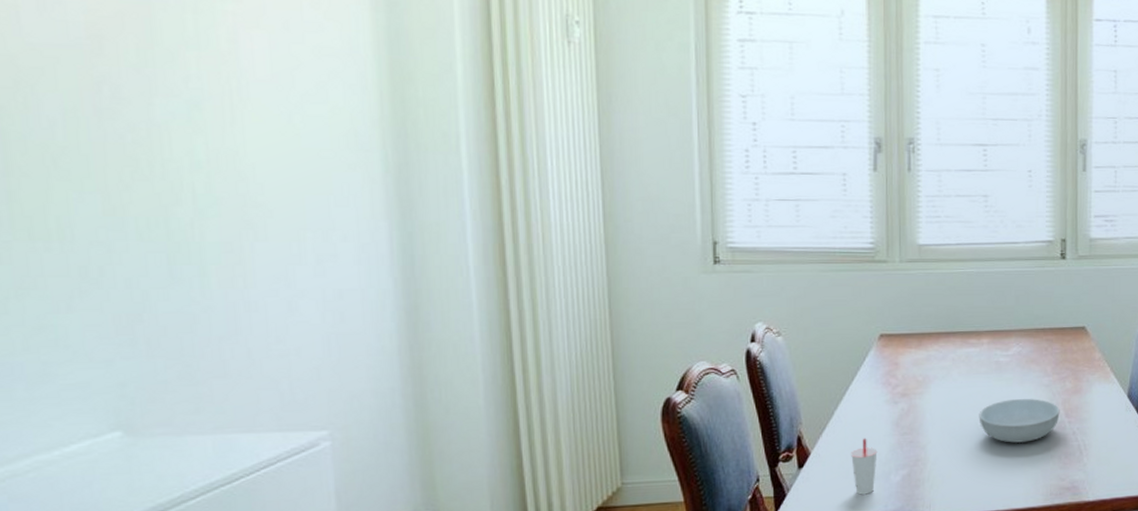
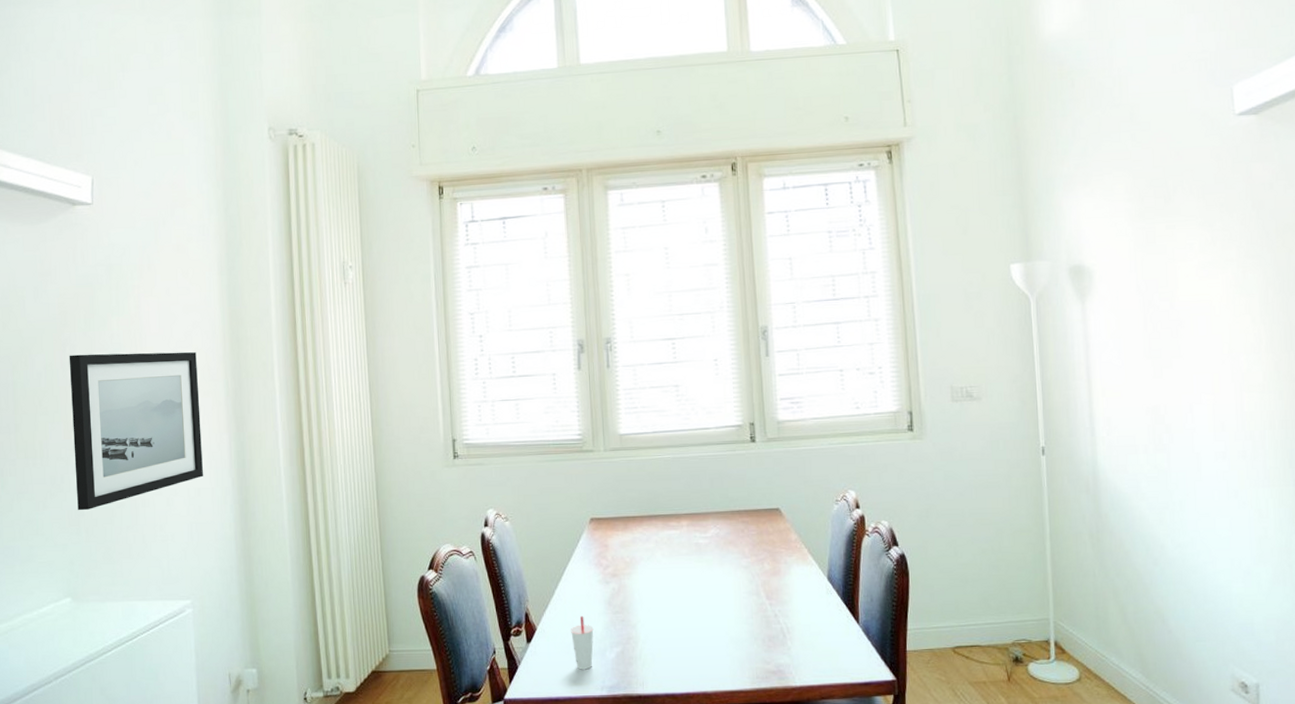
wall art: none [108,98,347,315] -> present [69,351,203,511]
serving bowl: present [979,399,1060,443] -> none [683,580,761,624]

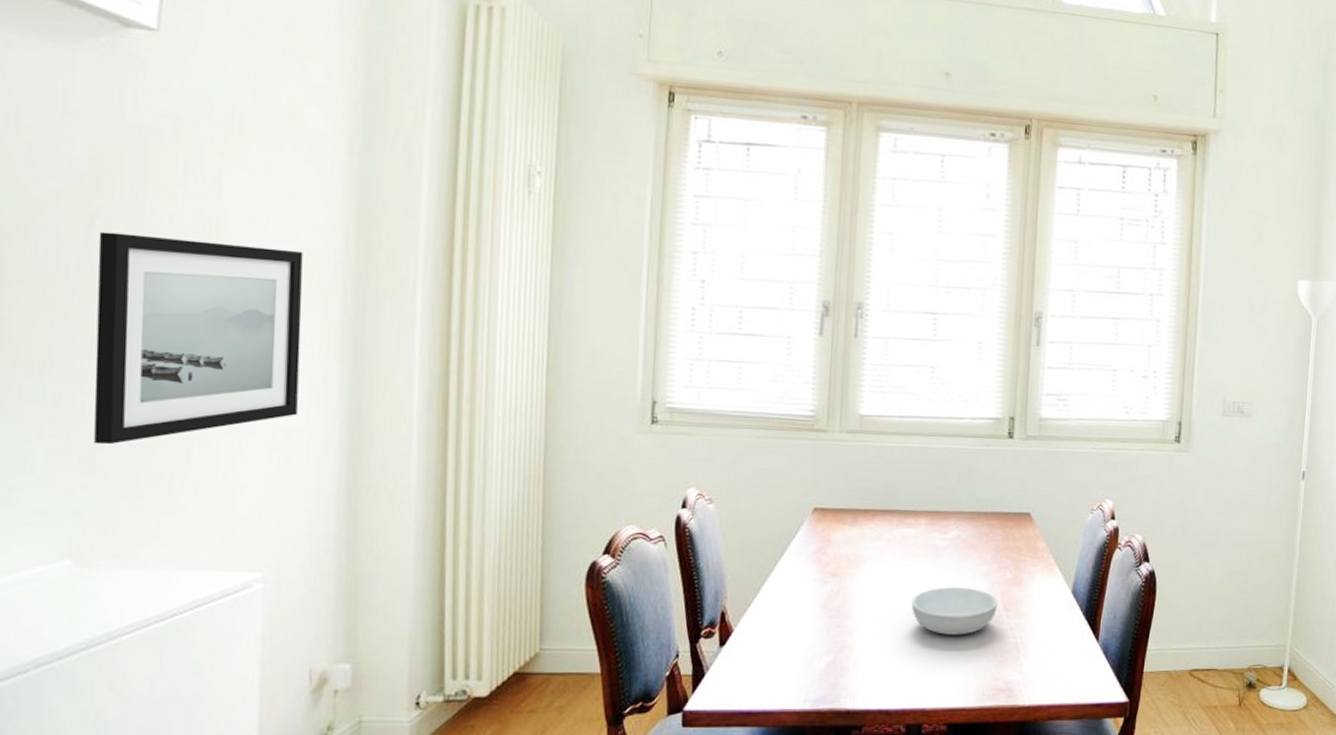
cup: present [571,615,594,670] -> none [775,618,803,680]
serving bowl: none [683,580,761,624] -> present [911,587,998,635]

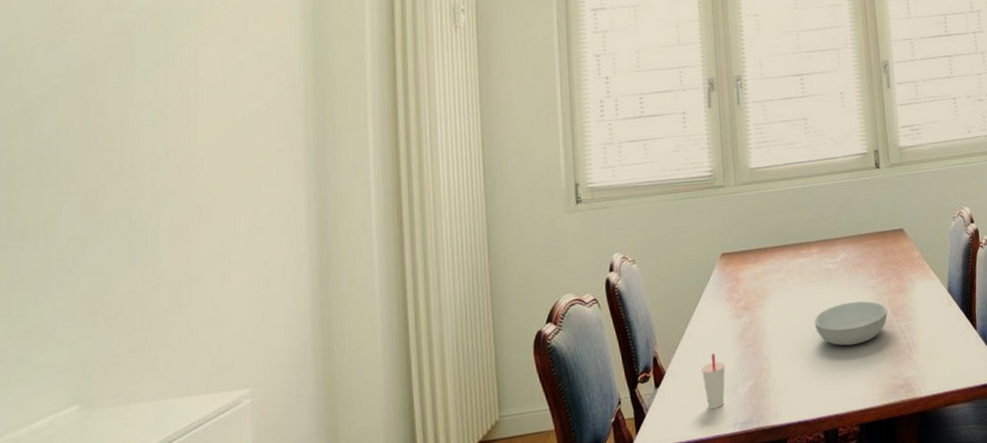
wall art: present [94,231,303,445] -> none [93,105,272,298]
cup: none [775,618,803,680] -> present [702,353,726,409]

